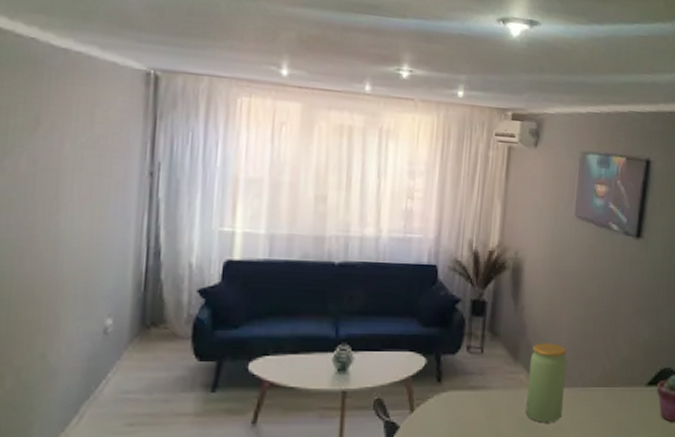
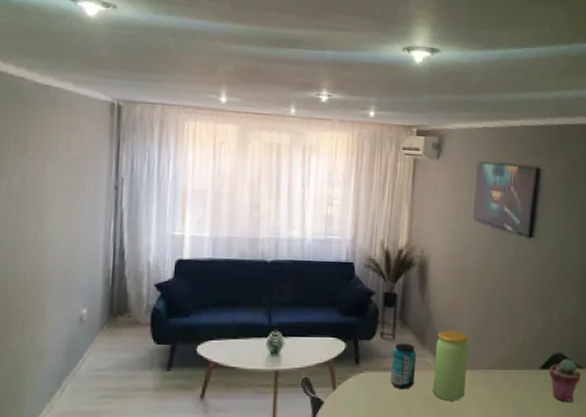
beverage can: none [478,357,508,411] -> present [391,343,417,390]

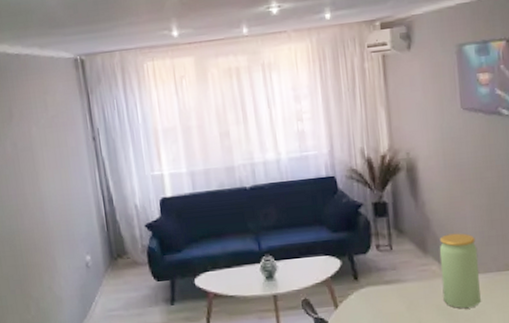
beverage can: present [391,343,417,390] -> none [392,252,421,302]

